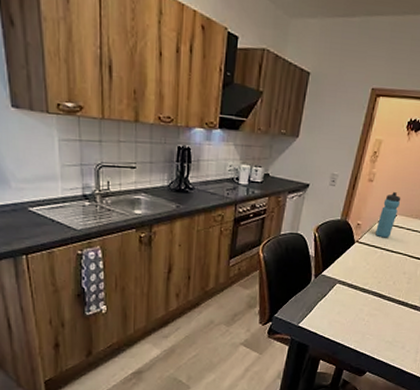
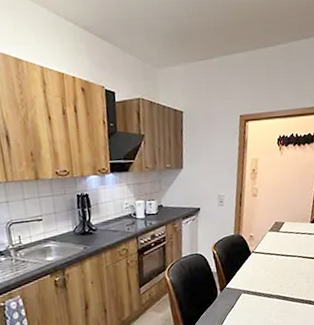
water bottle: present [375,192,401,238] -> none [268,202,286,245]

